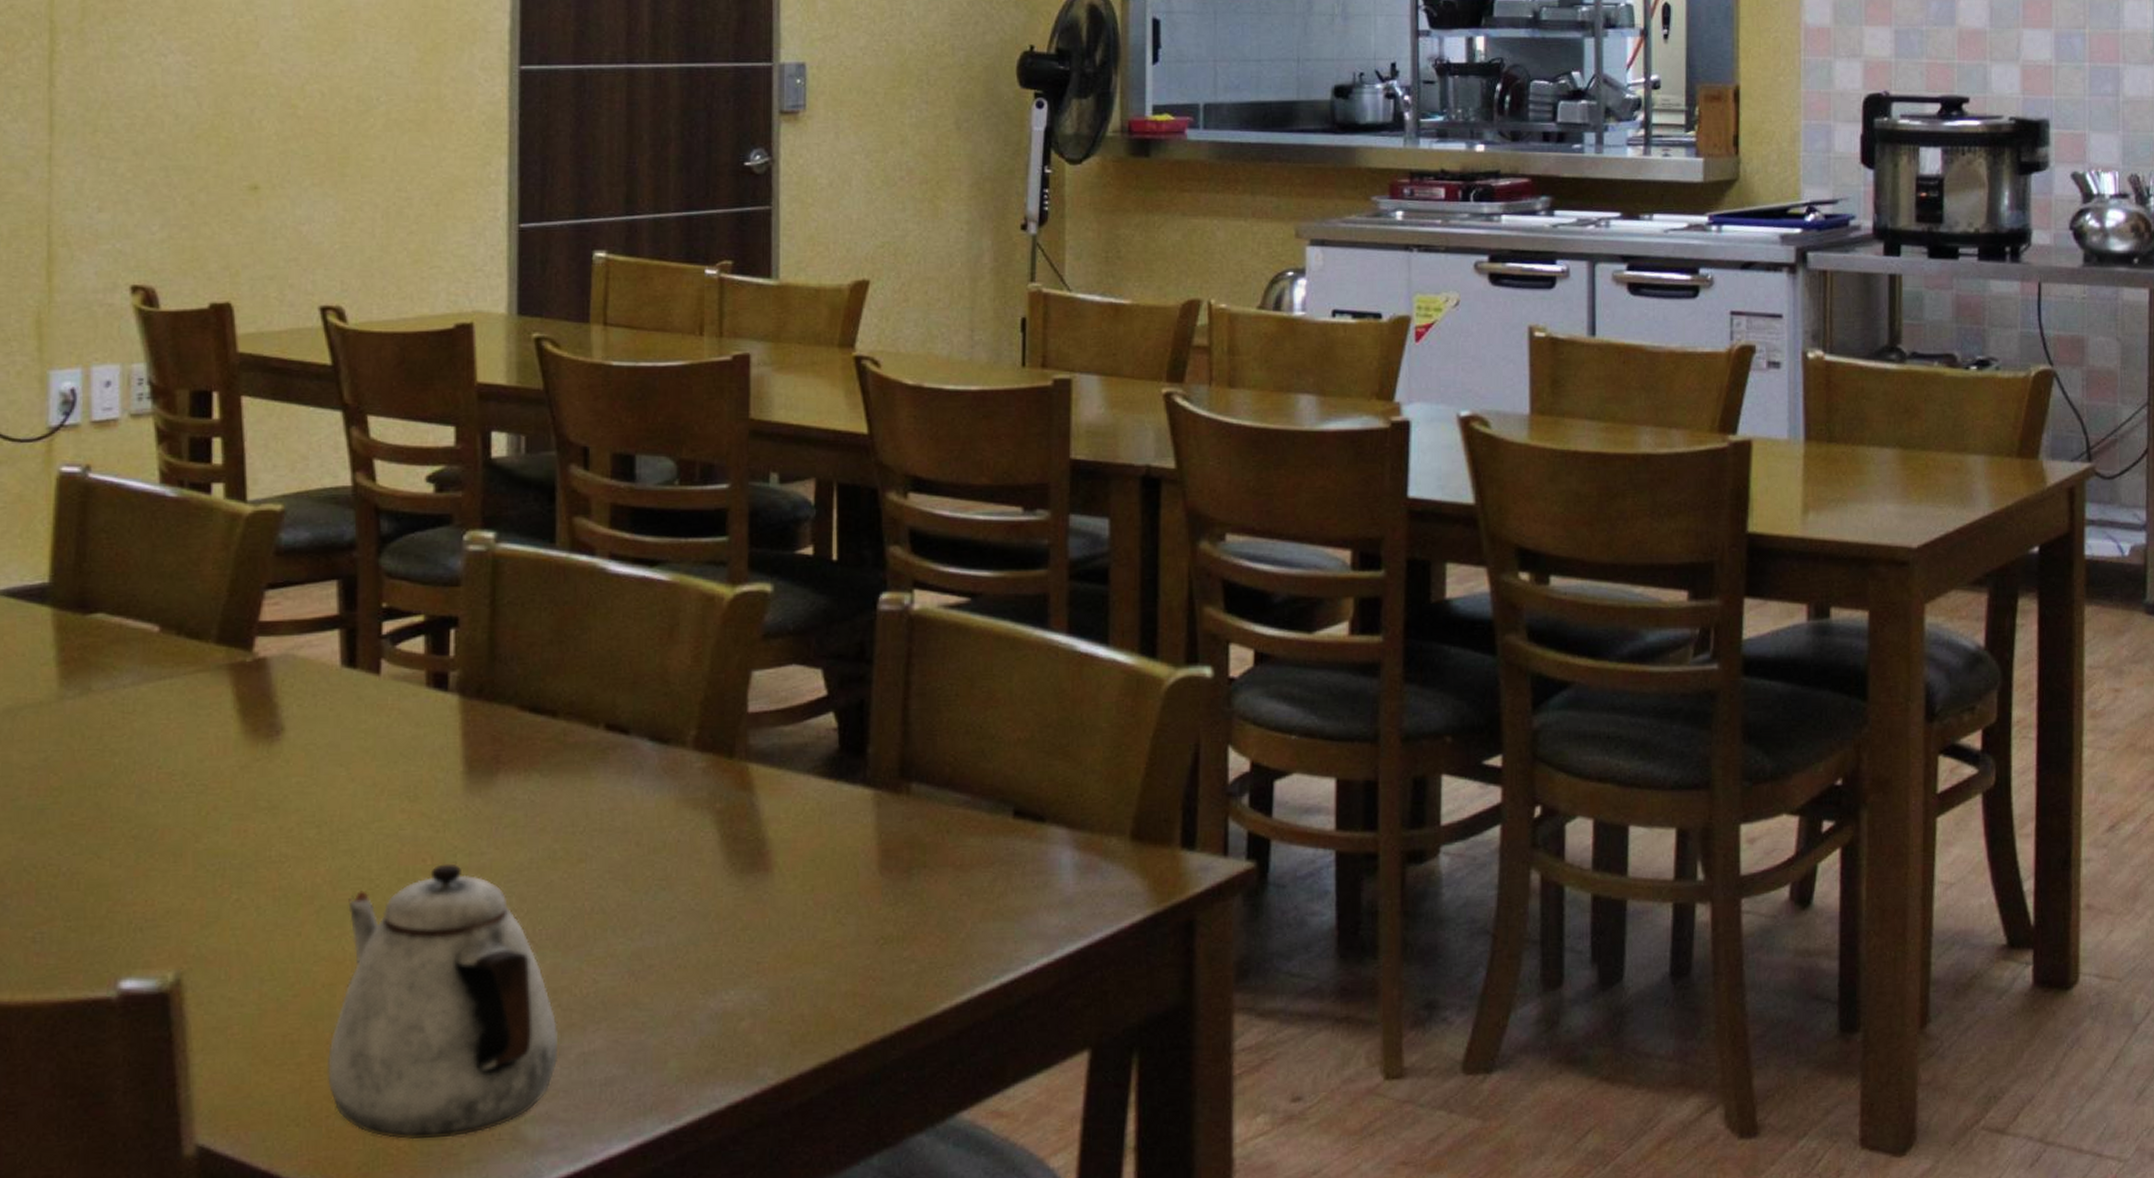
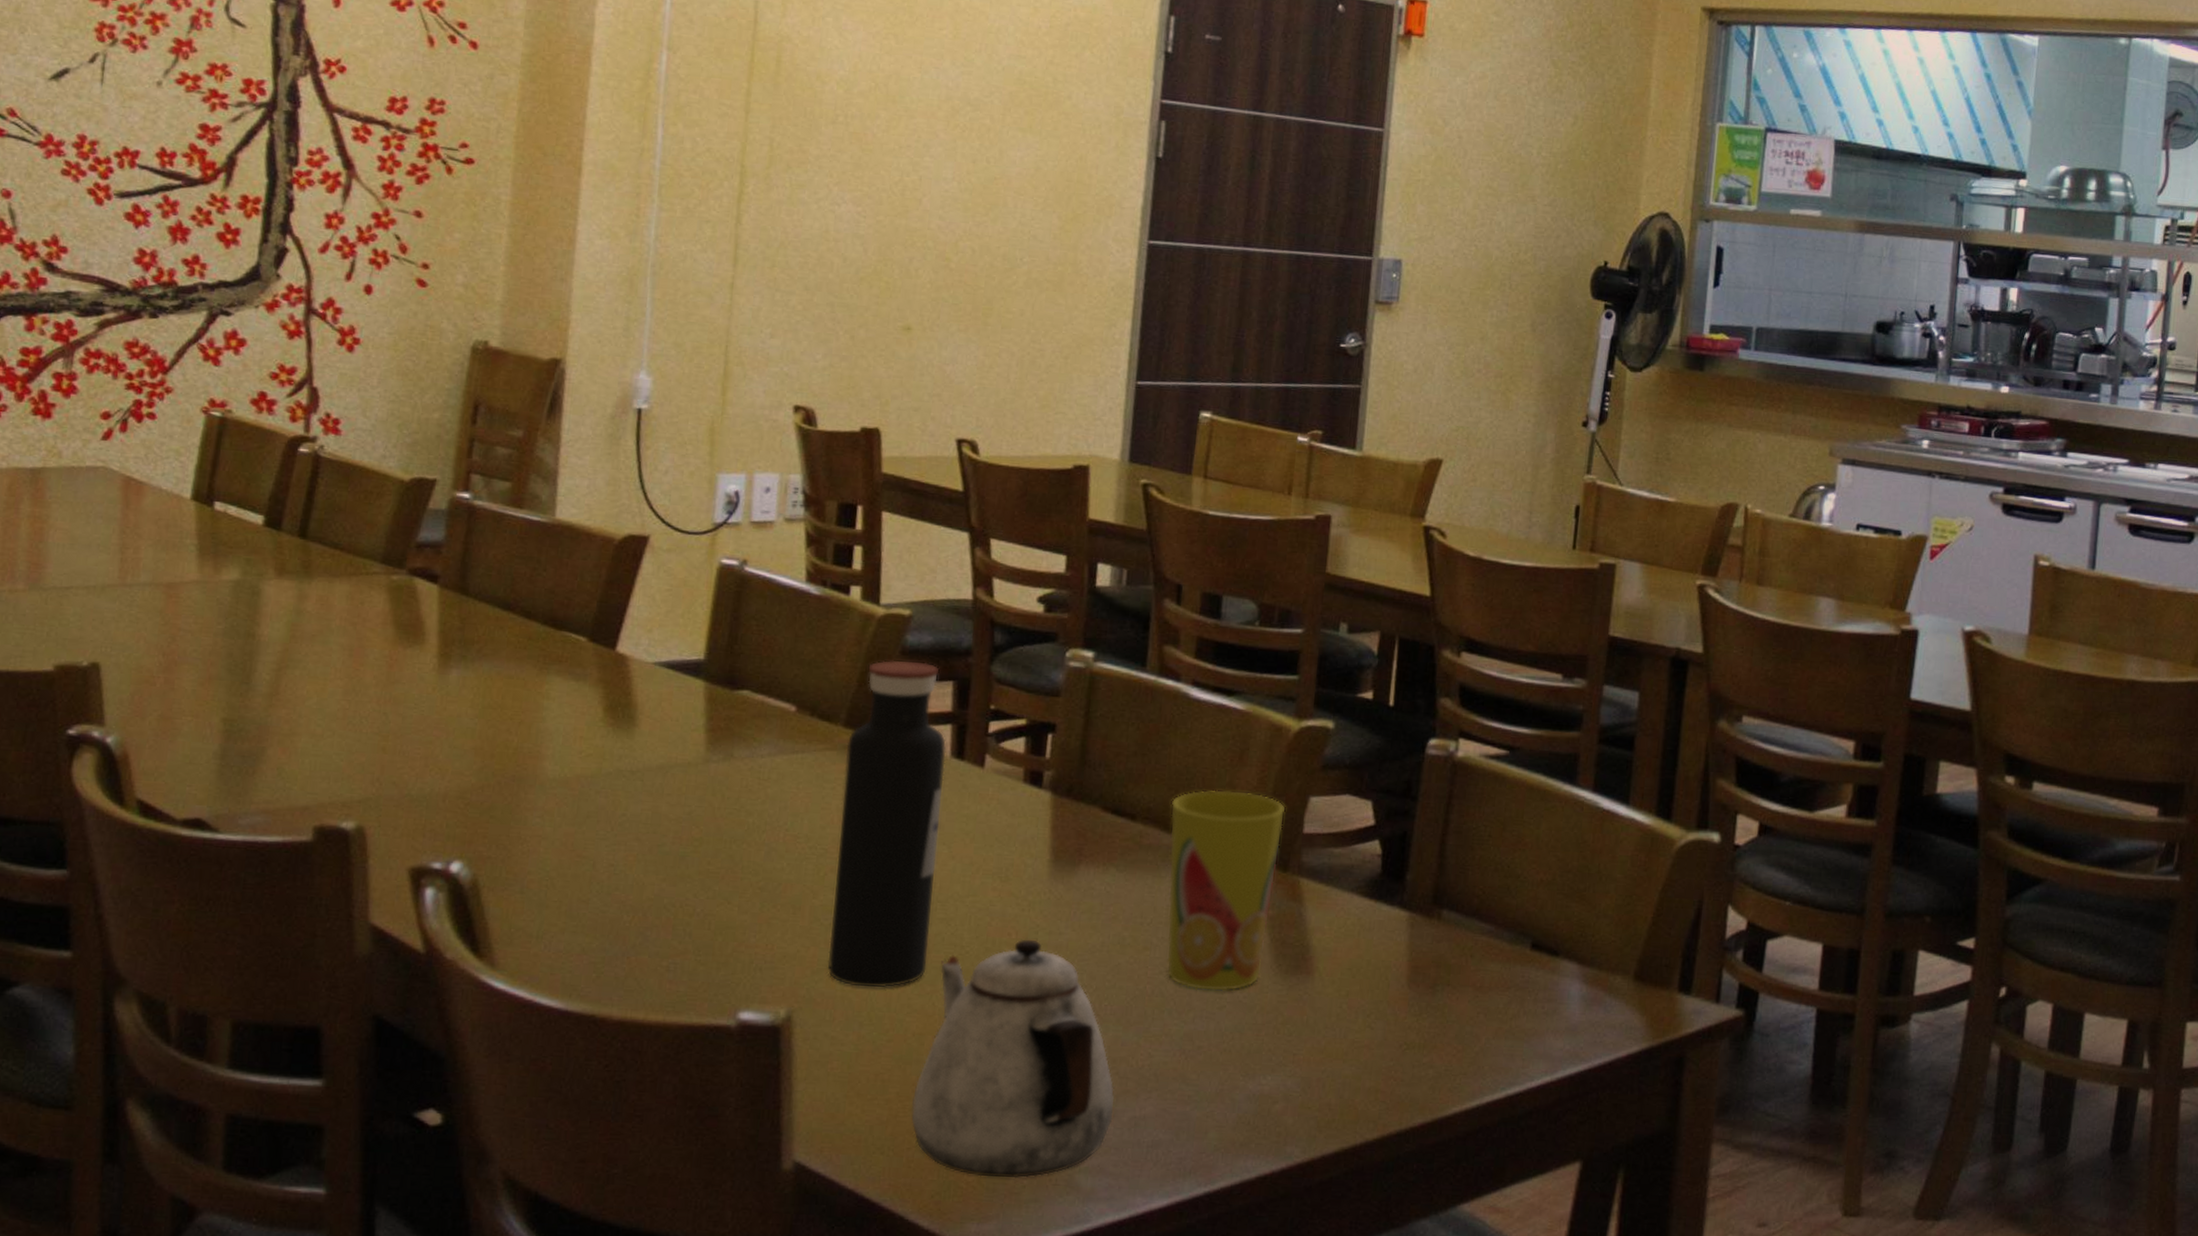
water bottle: none [218,561,336,938] -> present [827,660,947,988]
cup: none [596,671,726,902] -> present [1166,789,1286,992]

